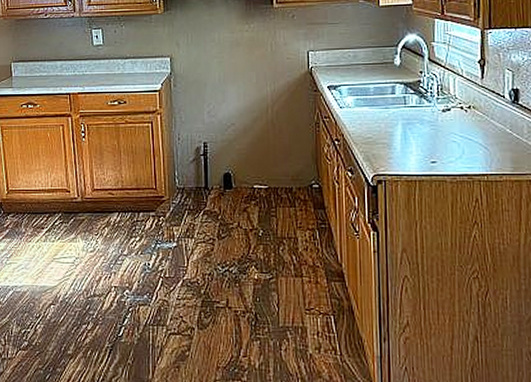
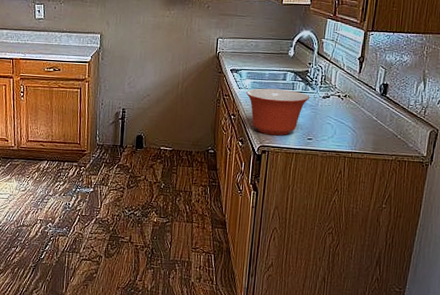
mixing bowl: none [350,105,427,161] -> present [246,88,310,136]

